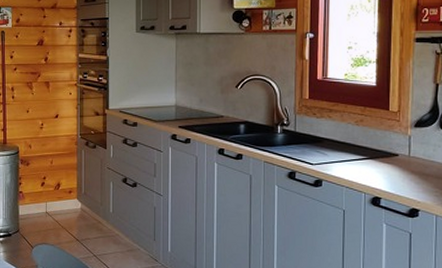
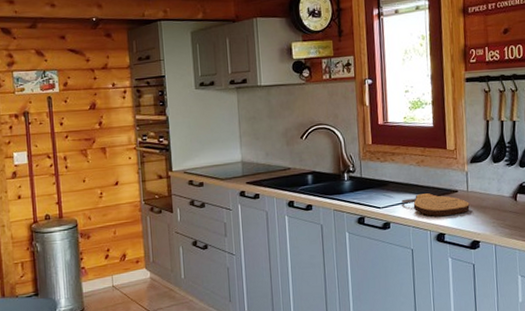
cutting board: none [336,154,410,179] -> present [402,193,470,216]

